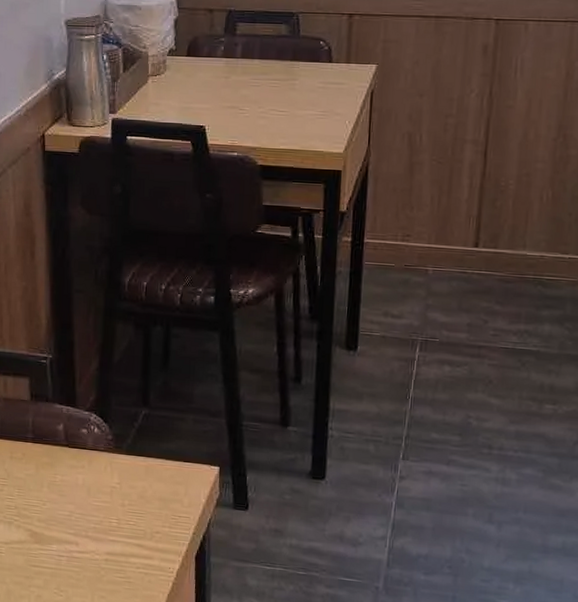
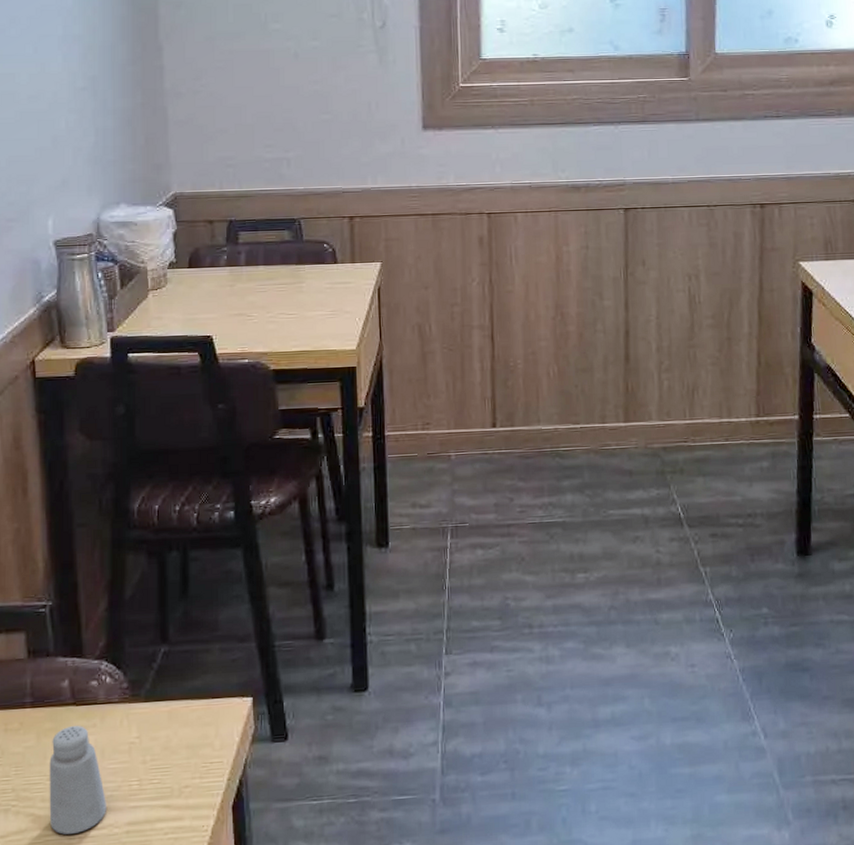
saltshaker: none [43,464,90,553] -> present [49,726,106,835]

